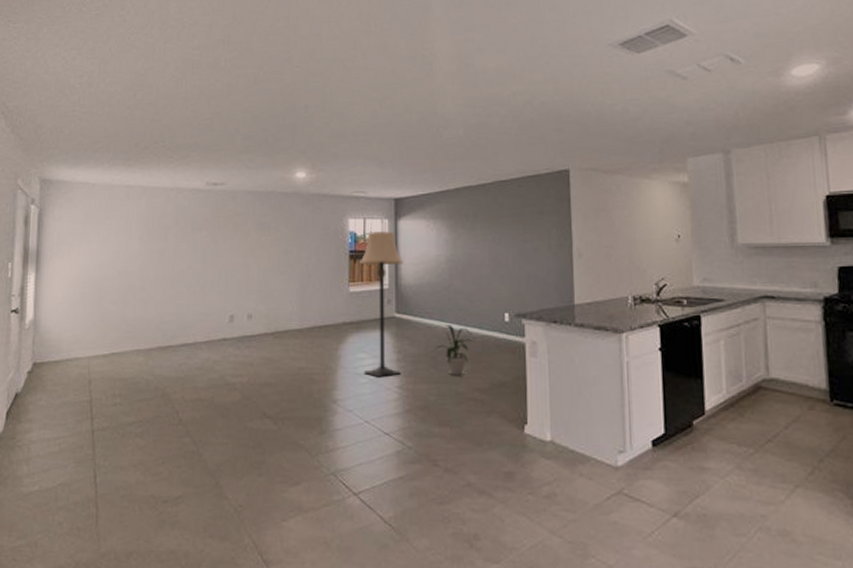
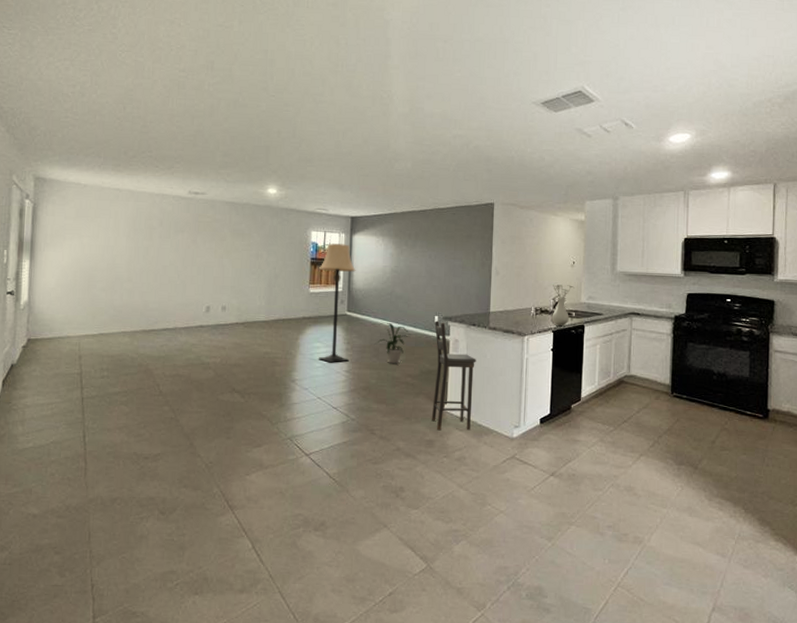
bar stool: none [505,319,561,460] -> present [431,320,476,431]
vase: none [649,262,683,319] -> present [549,282,575,327]

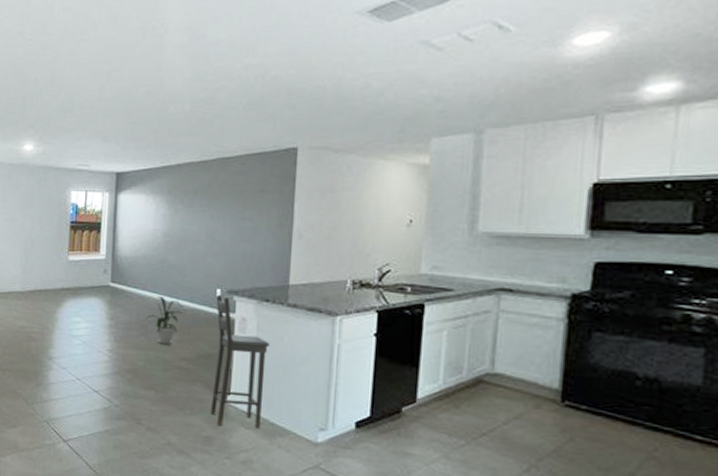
lamp: present [318,243,356,363] -> none [78,204,121,341]
vase: present [549,282,575,327] -> none [374,247,411,305]

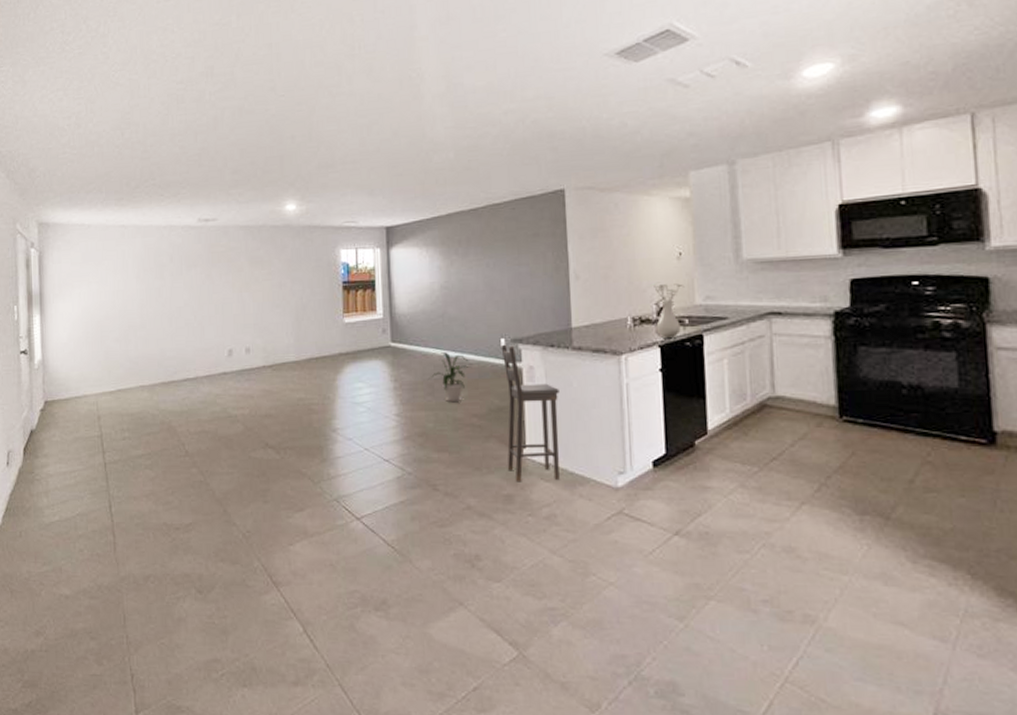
vase: none [374,247,411,305] -> present [649,282,685,339]

